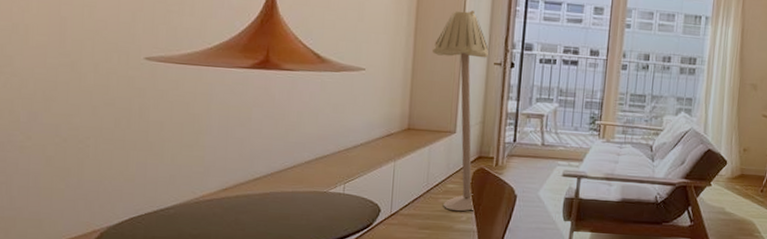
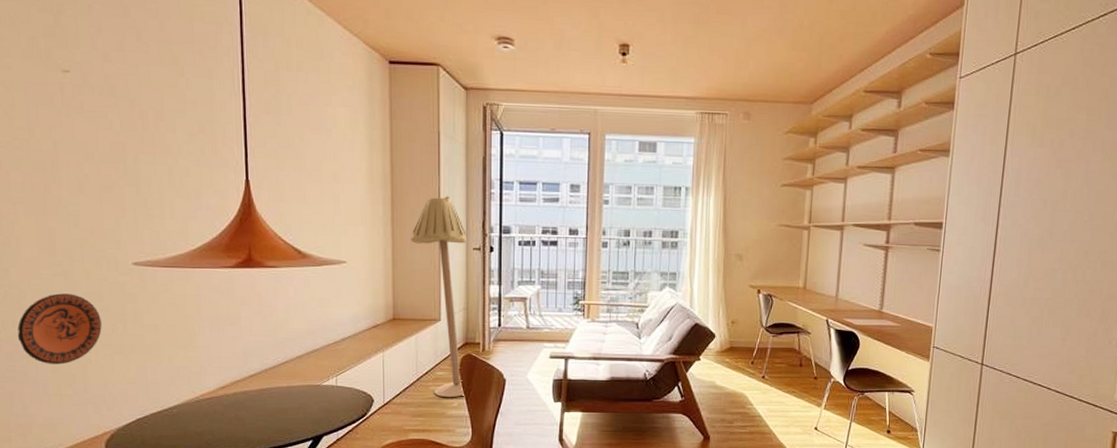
decorative plate: none [13,84,105,157] -> present [17,293,102,365]

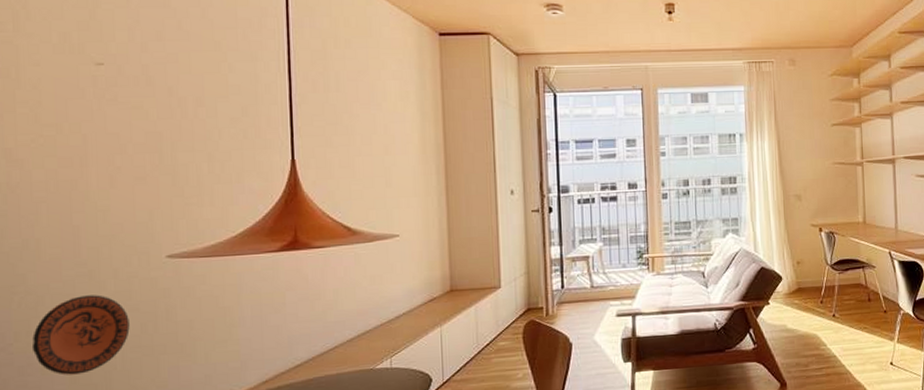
floor lamp: present [411,196,468,398] -> none [467,160,530,370]

